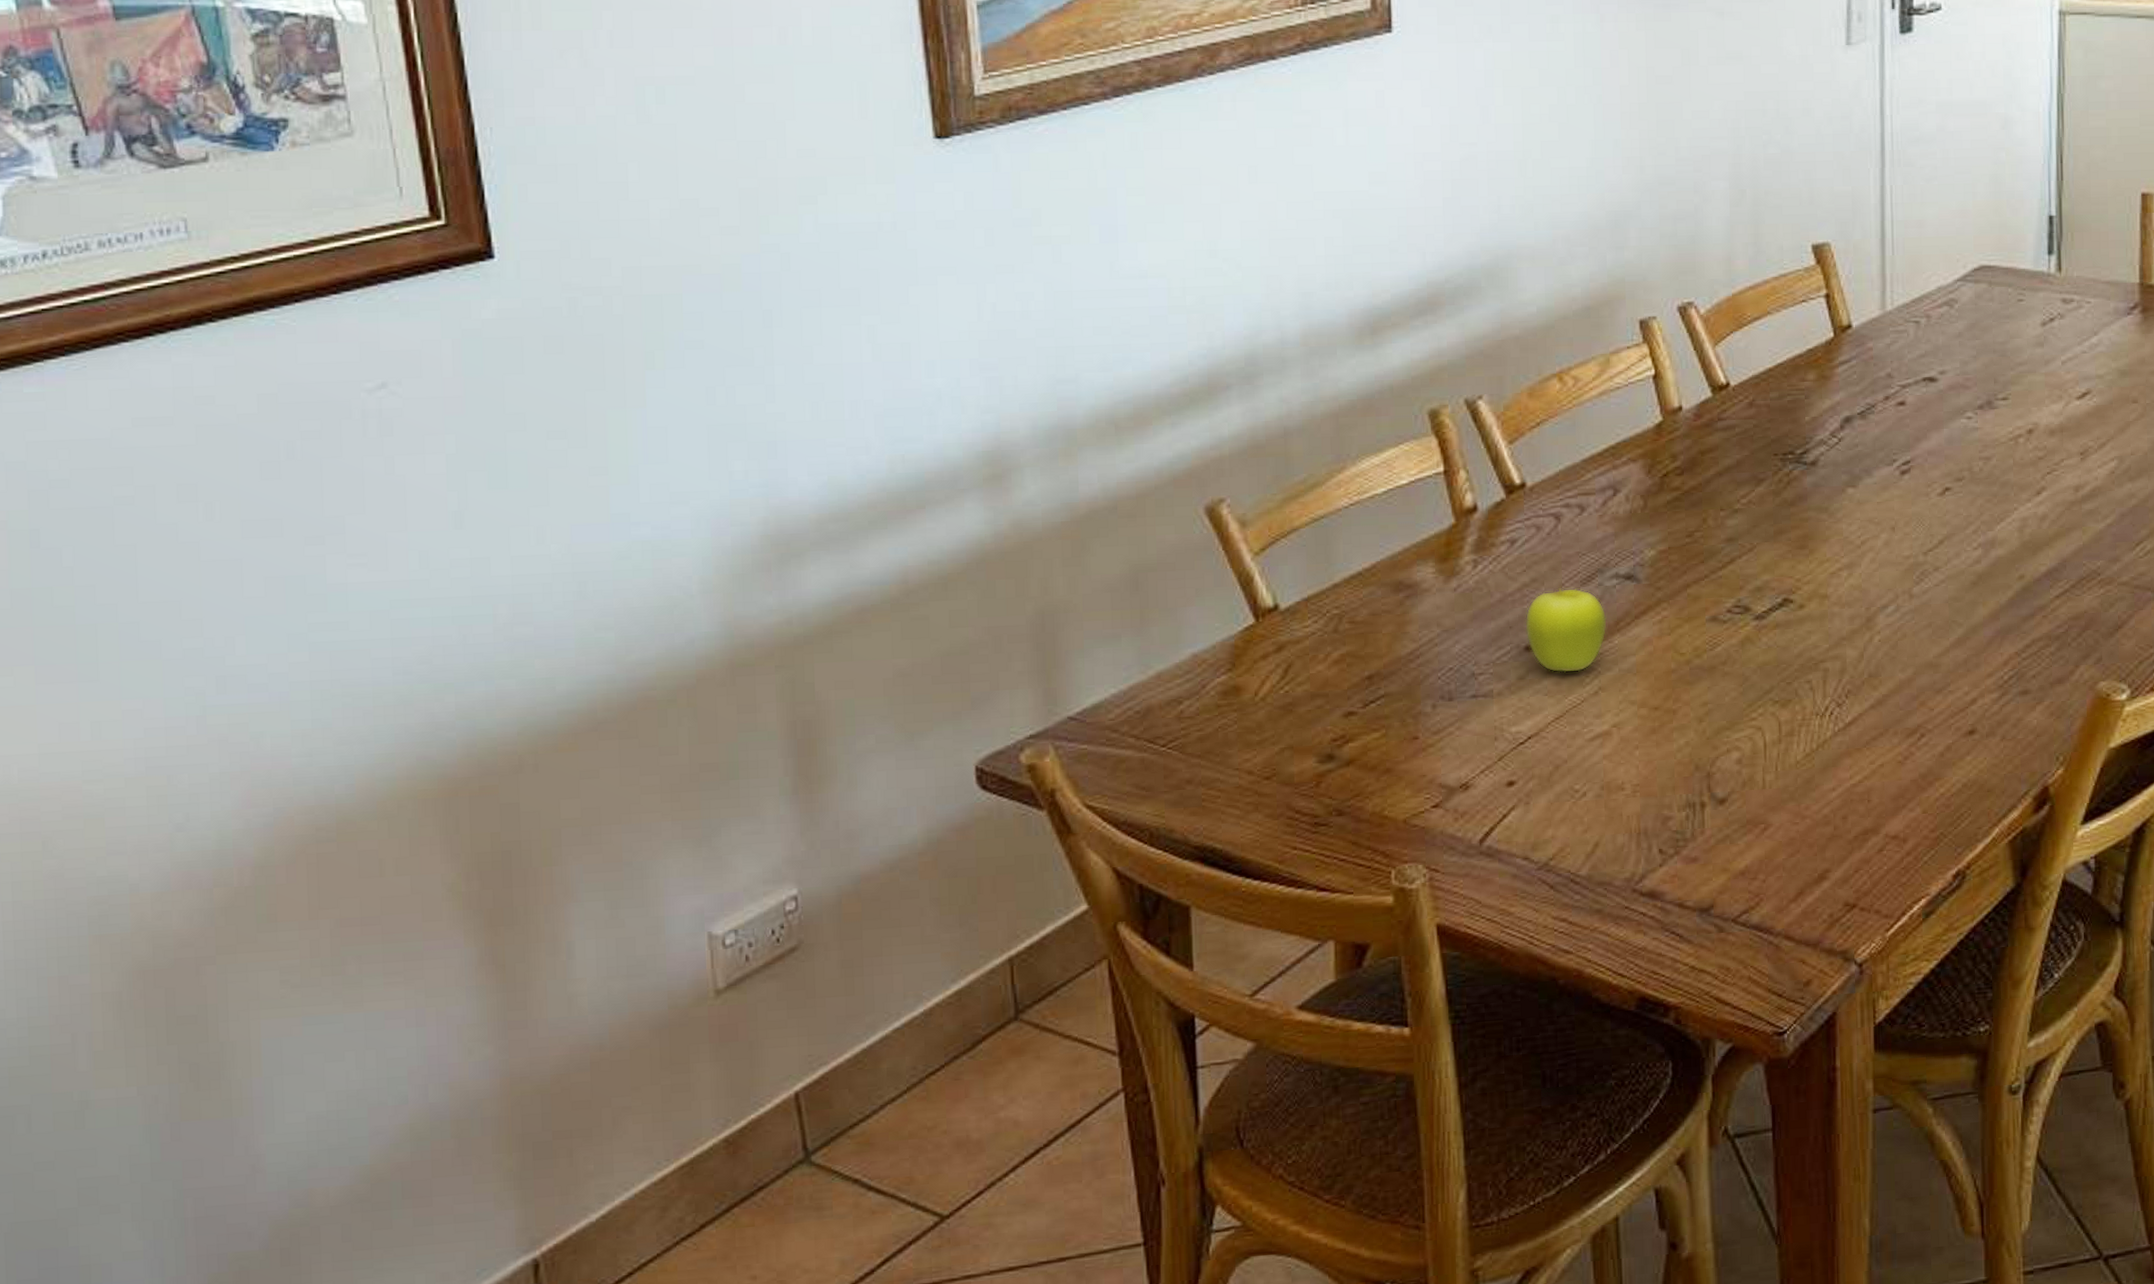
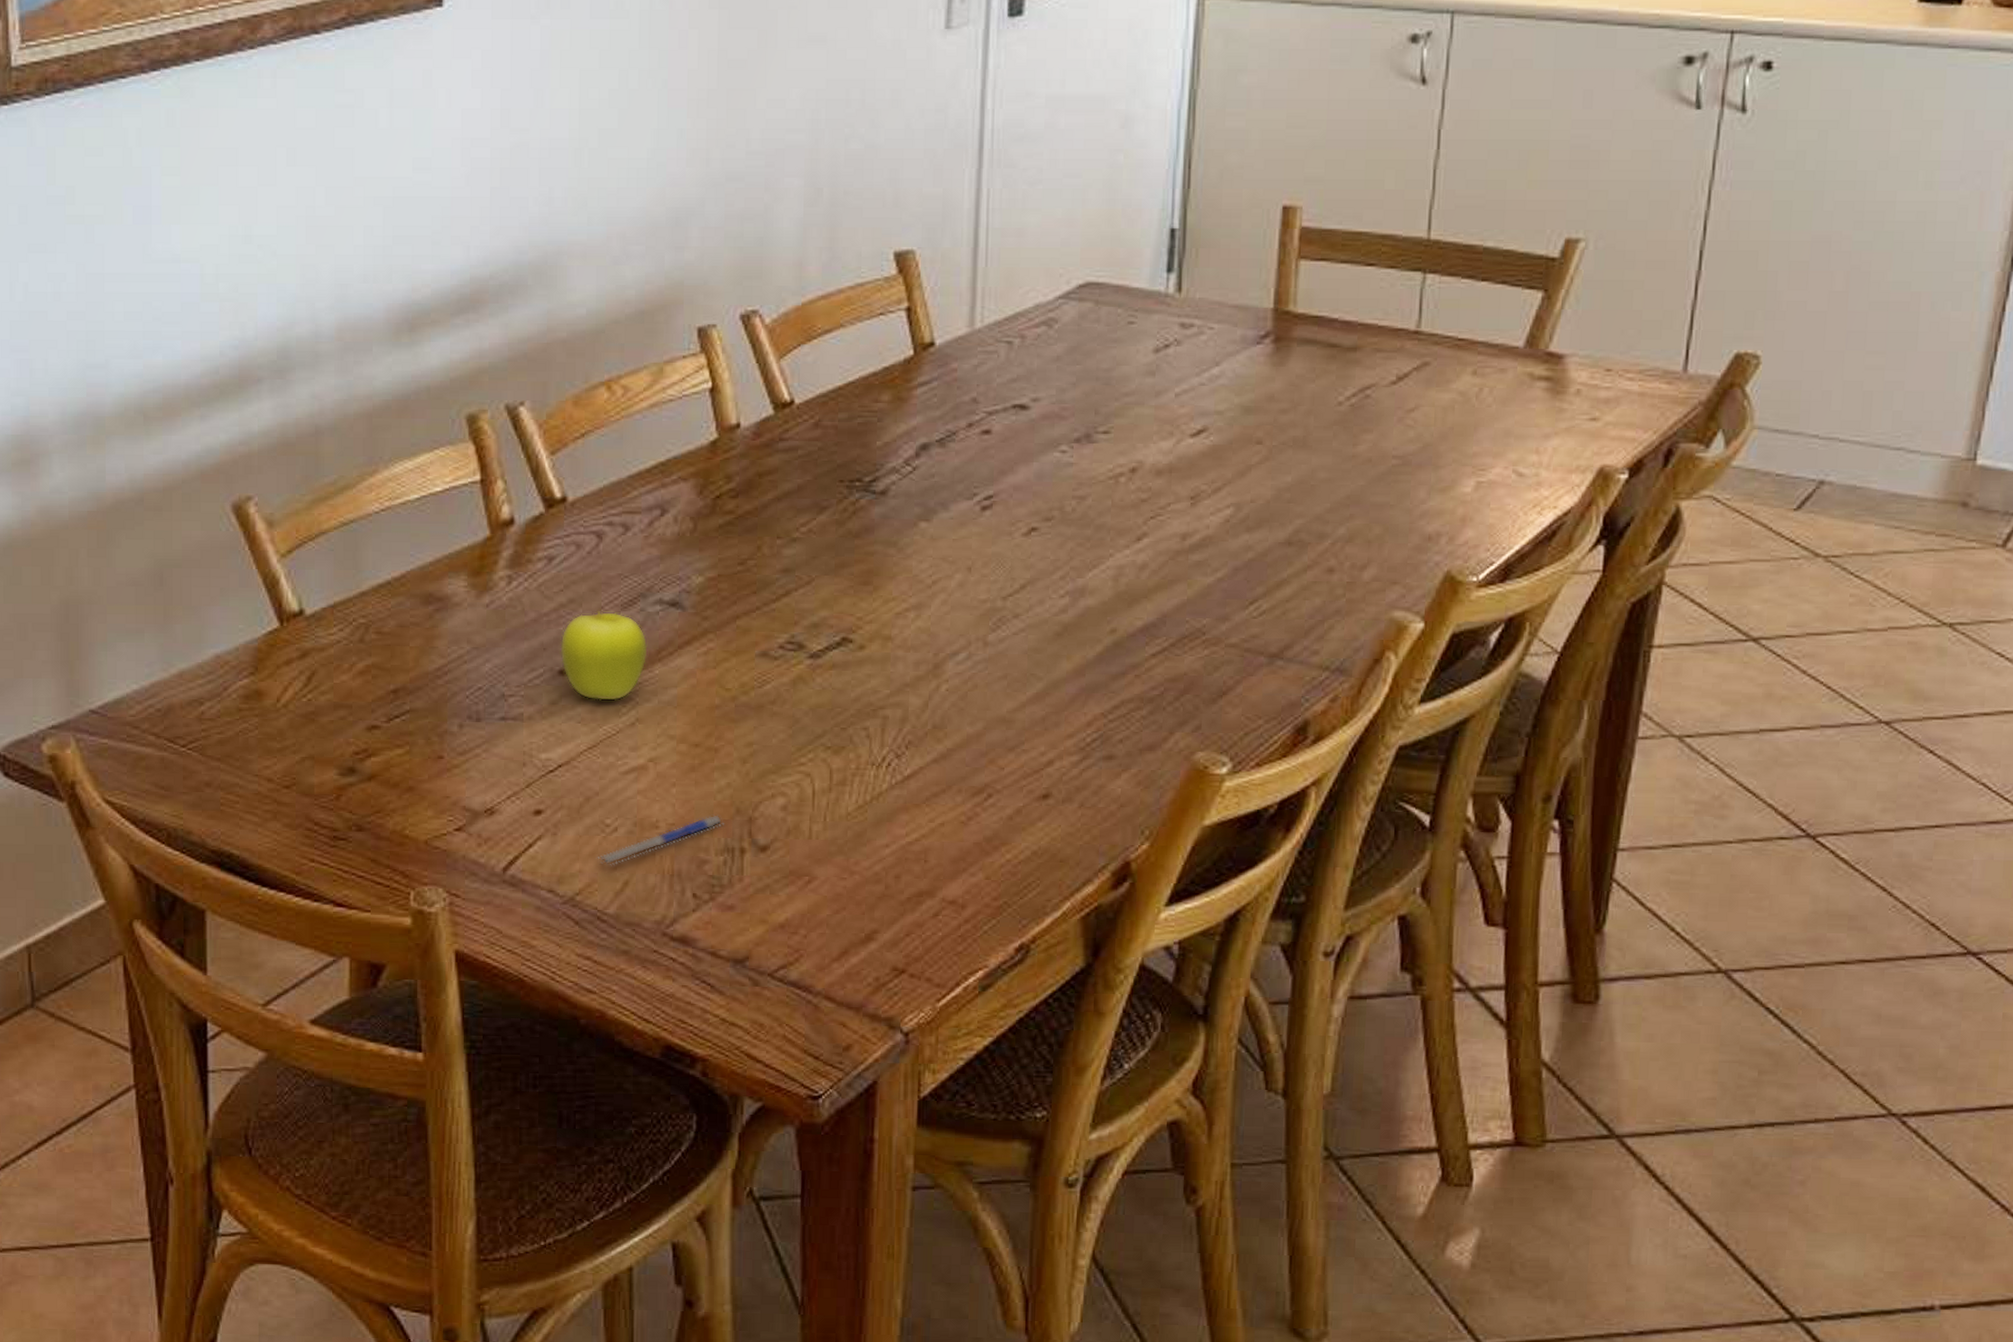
pen: none [1568,772,1685,829] -> present [597,815,724,865]

